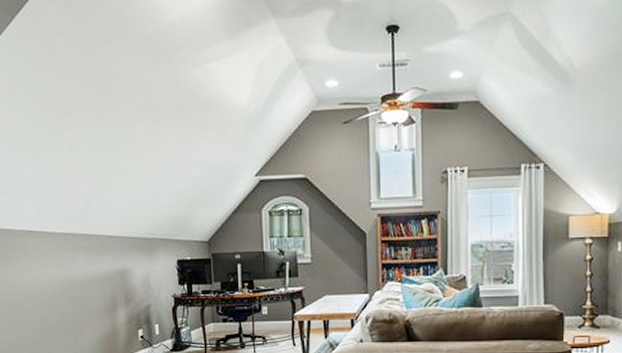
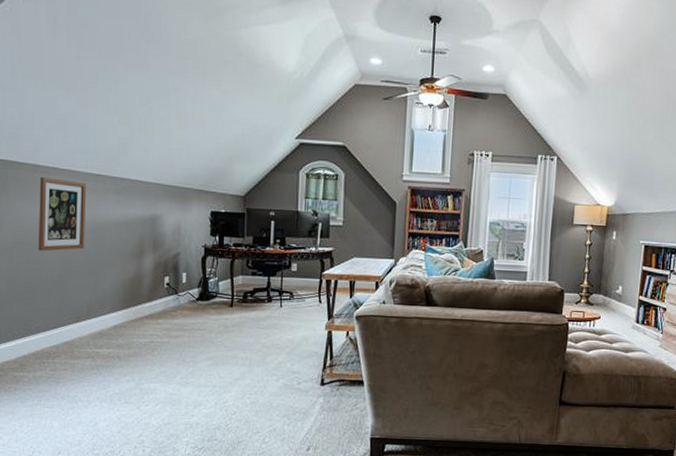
wall art: none [16,241,62,313] -> present [39,177,87,251]

